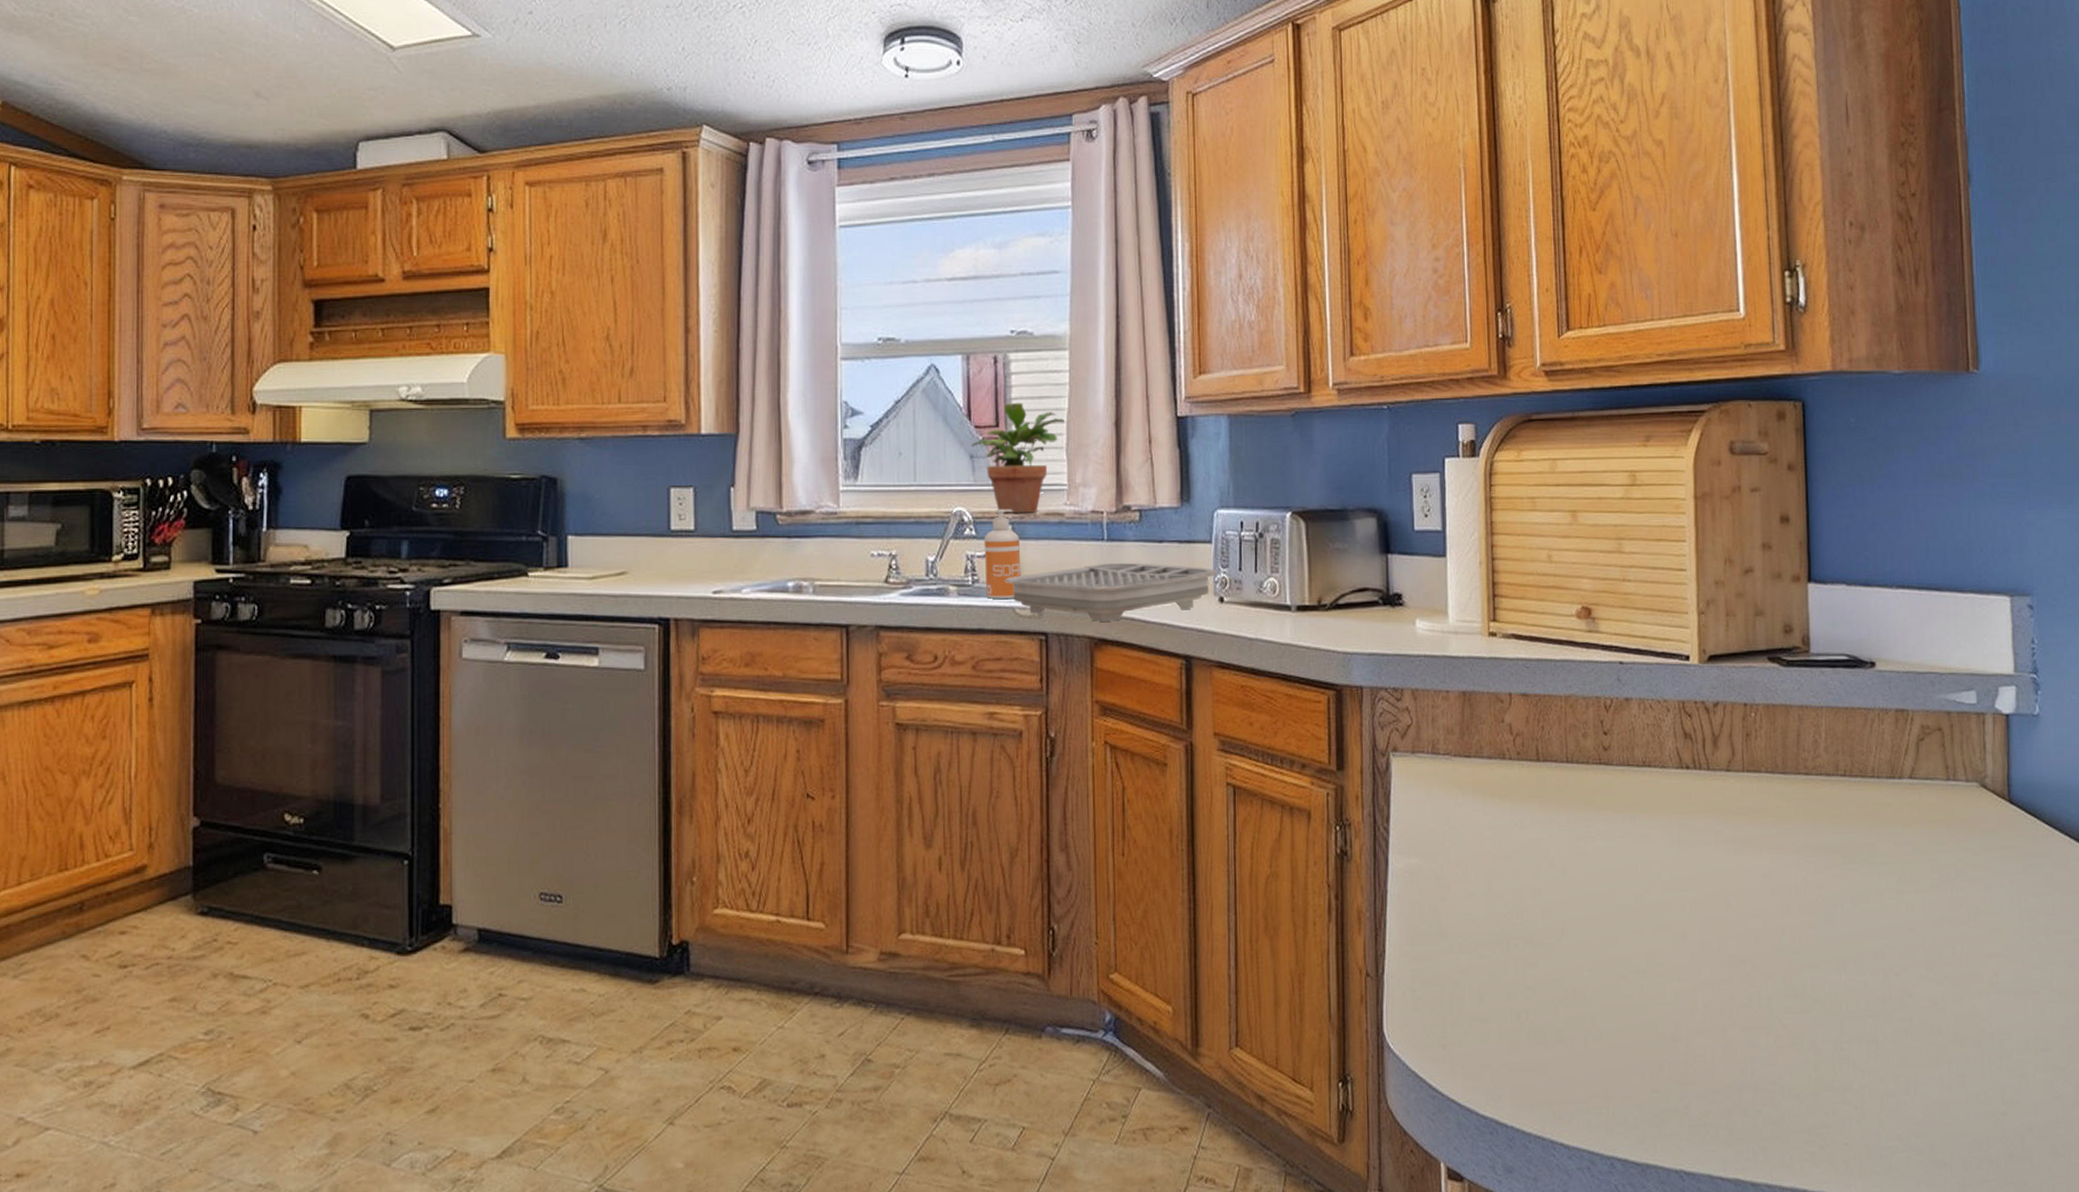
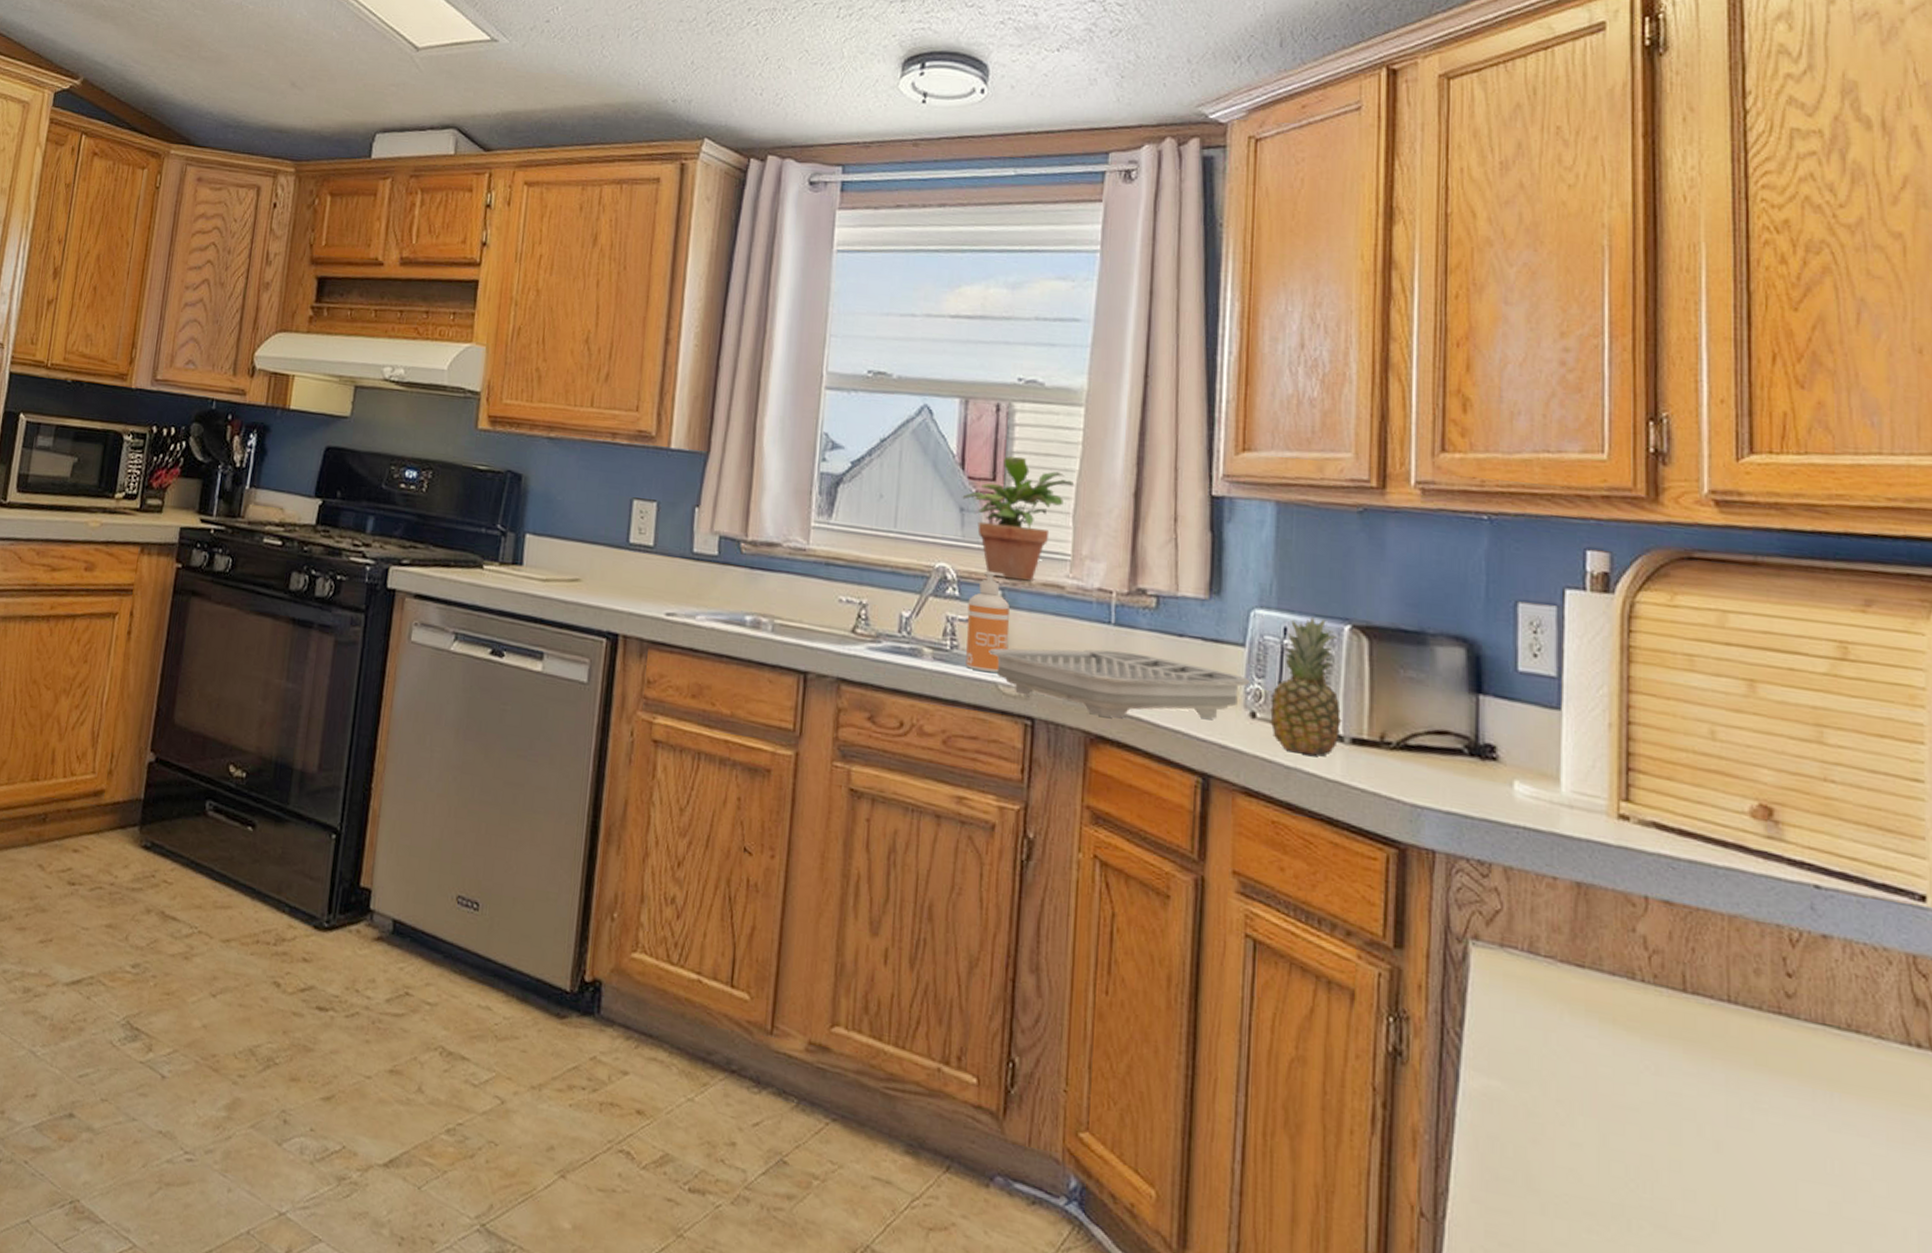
fruit: none [1234,510,1289,626] -> present [1270,617,1342,757]

